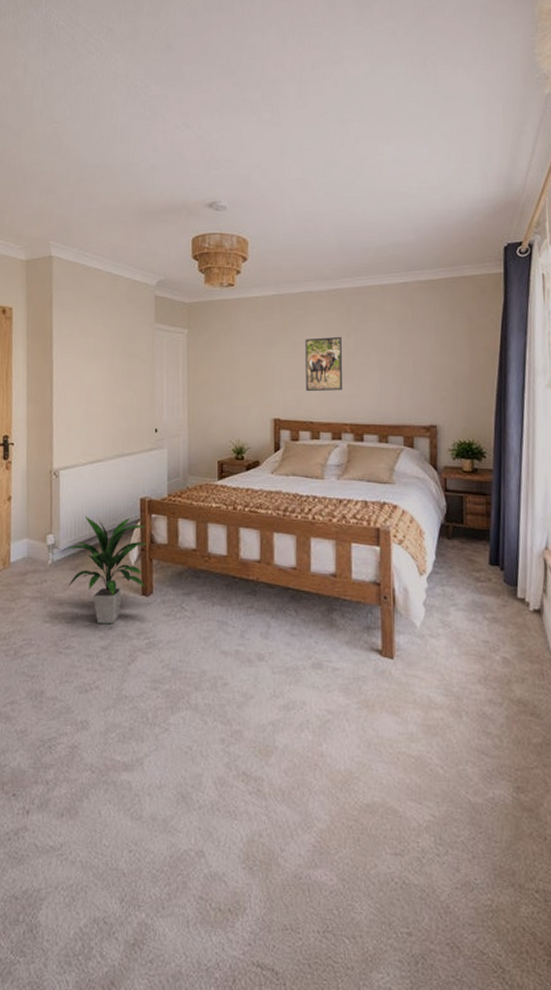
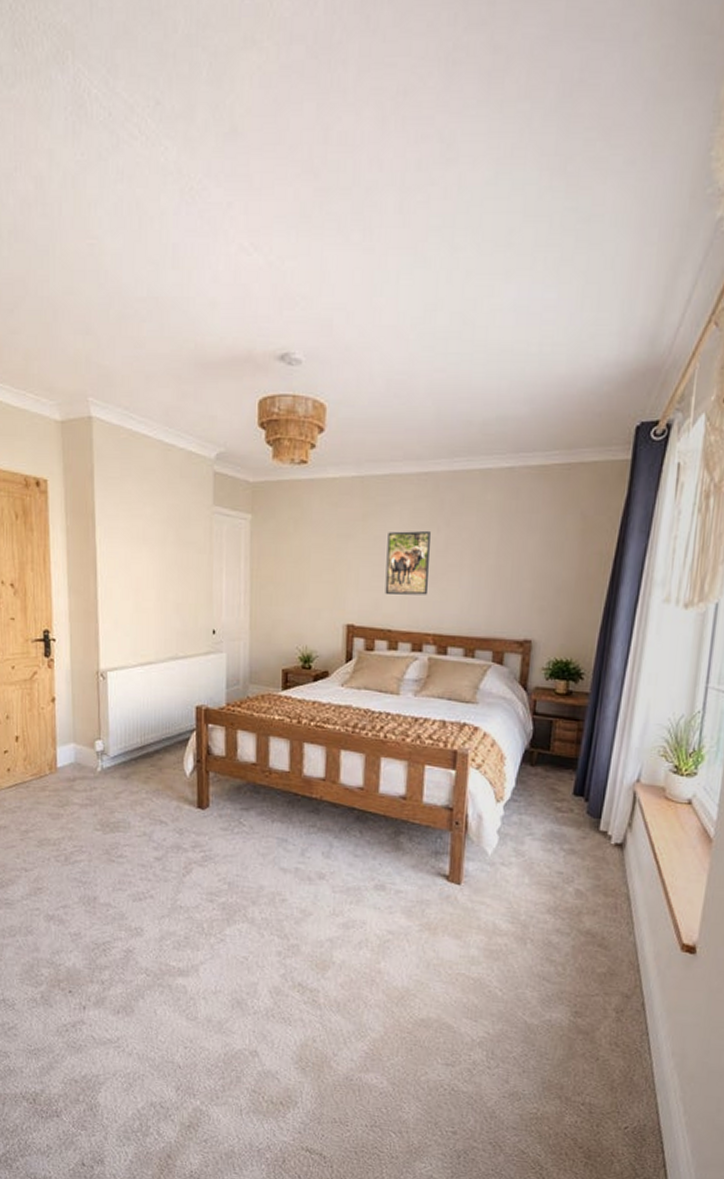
indoor plant: present [67,515,149,624] -> none [118,722,205,835]

